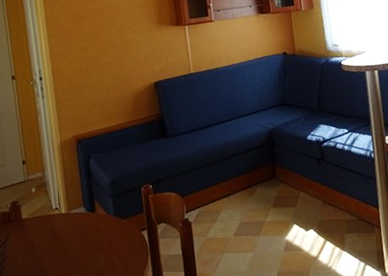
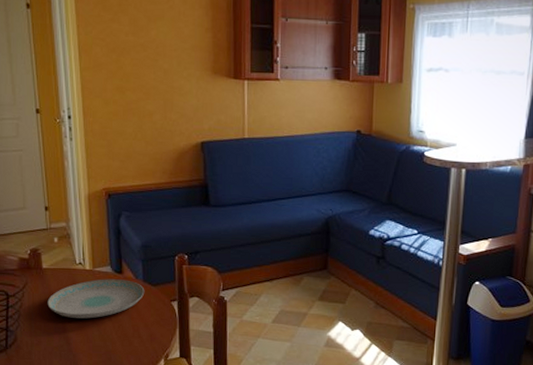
plate: none [28,217,117,264] -> present [47,279,145,319]

